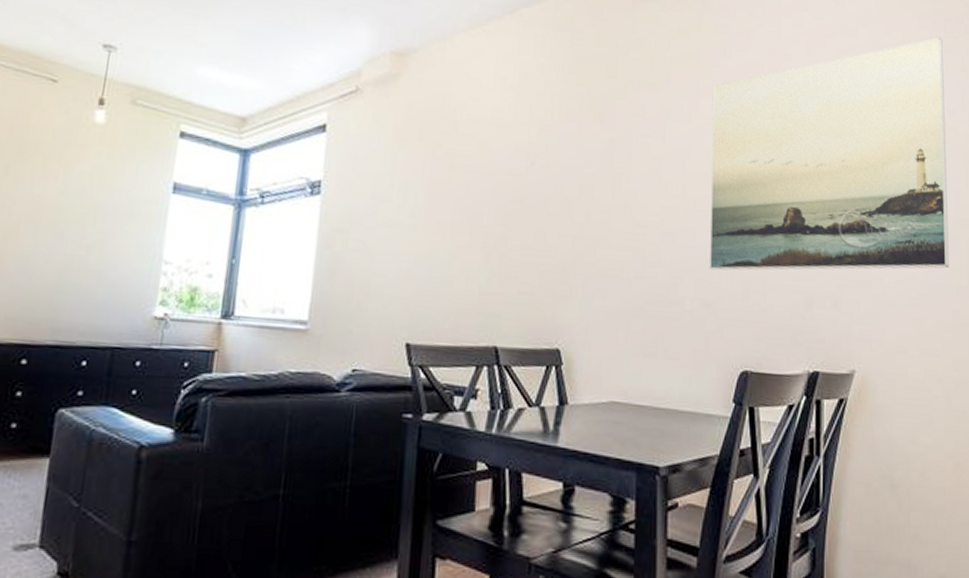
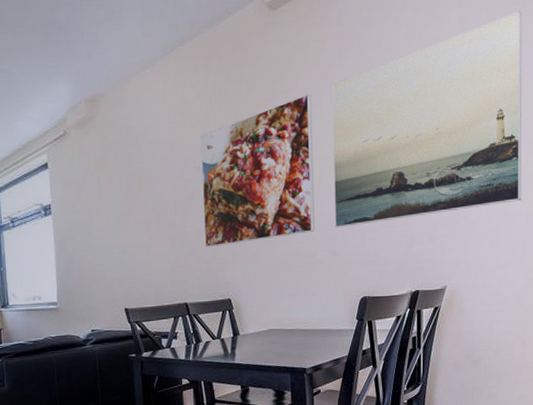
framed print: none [530,91,687,273] -> present [200,94,315,248]

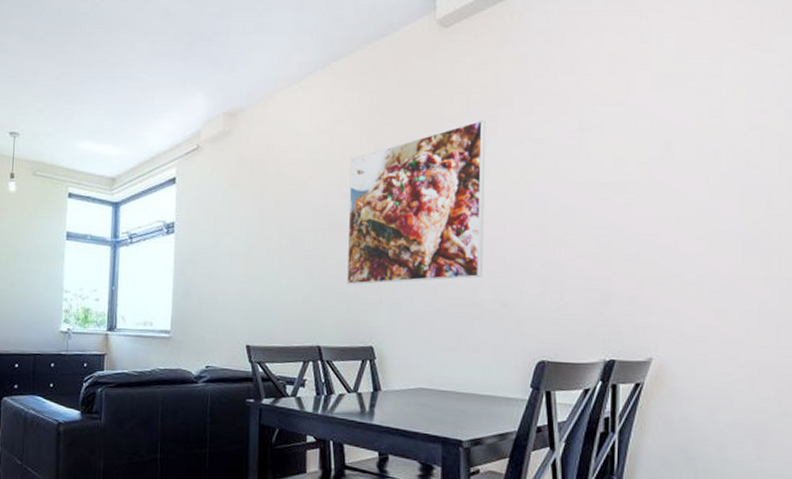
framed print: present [331,11,522,228] -> none [507,38,758,276]

